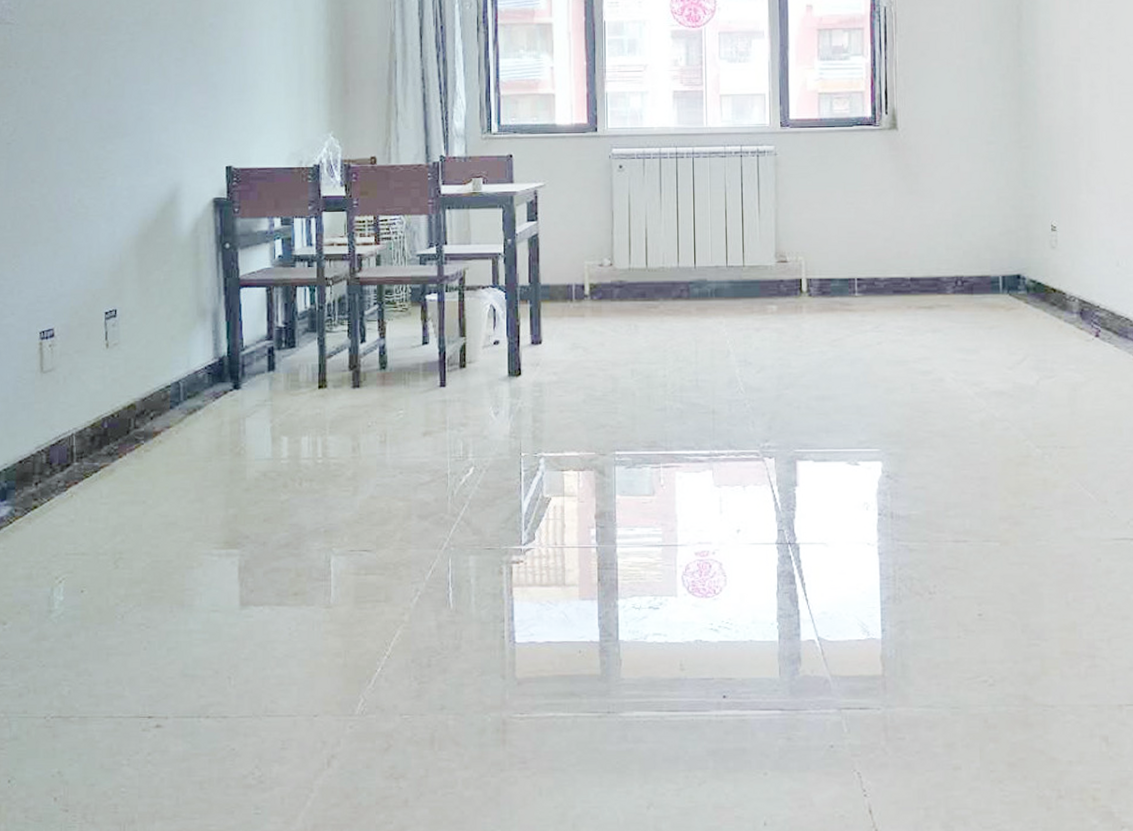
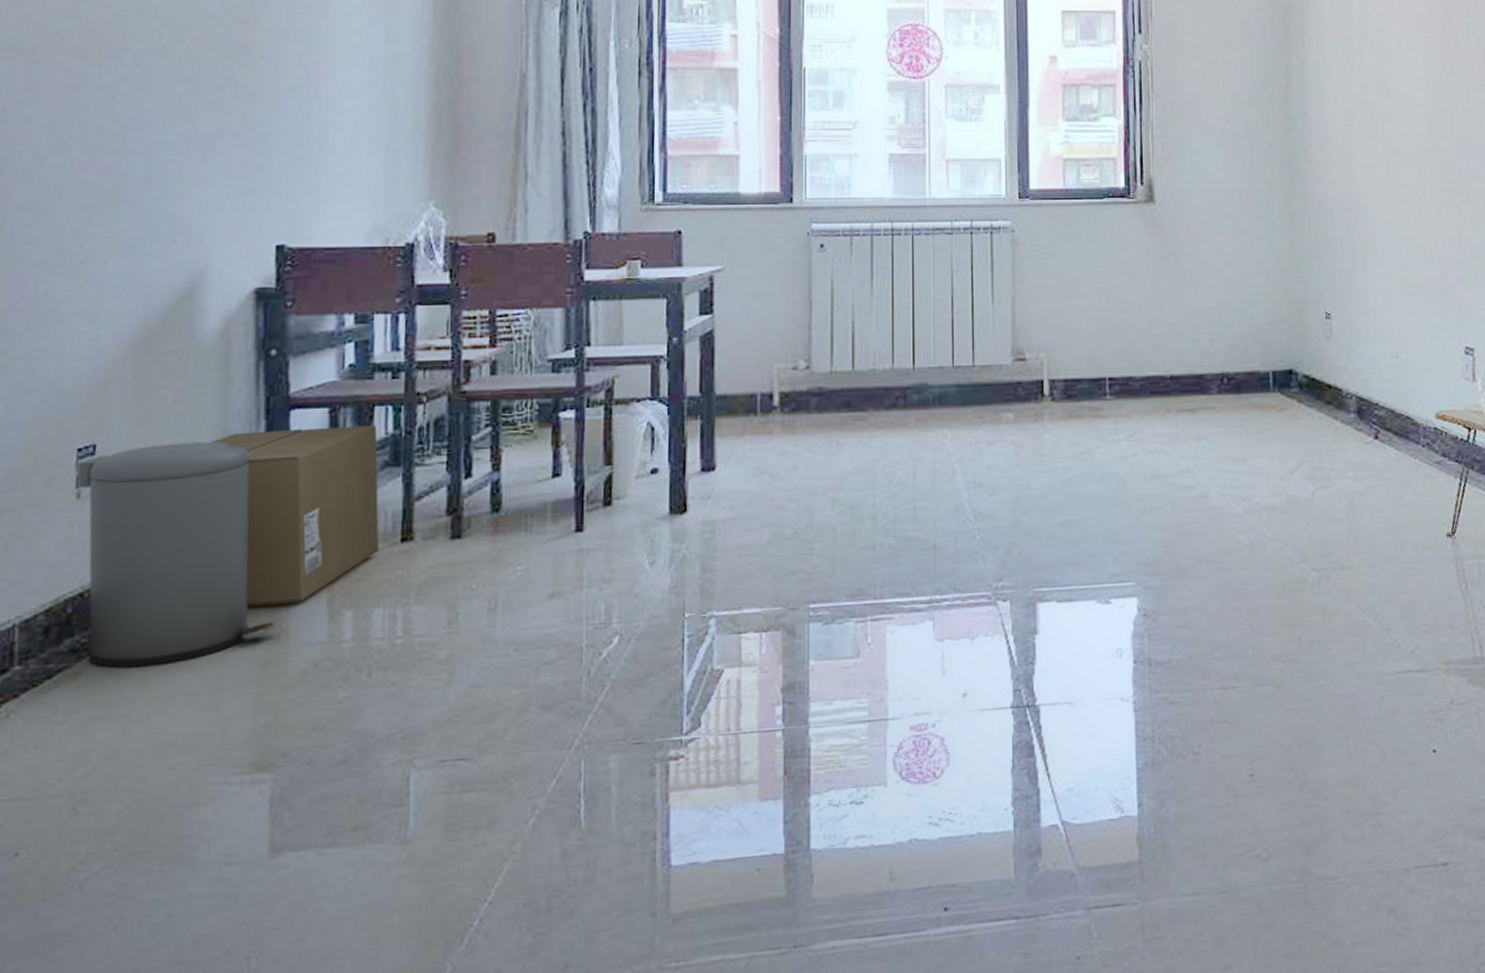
pedal bin: none [106,310,236,469] -> present [77,441,275,668]
box: none [190,301,304,431] -> present [211,425,380,608]

